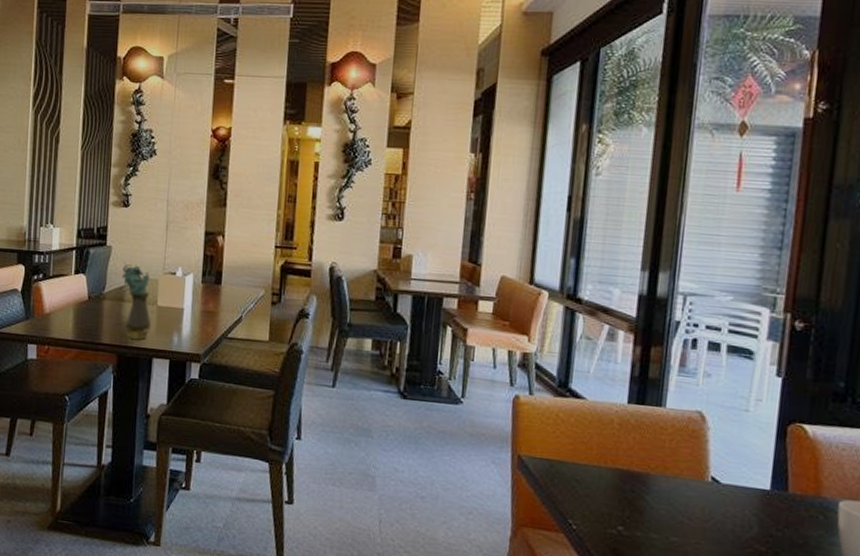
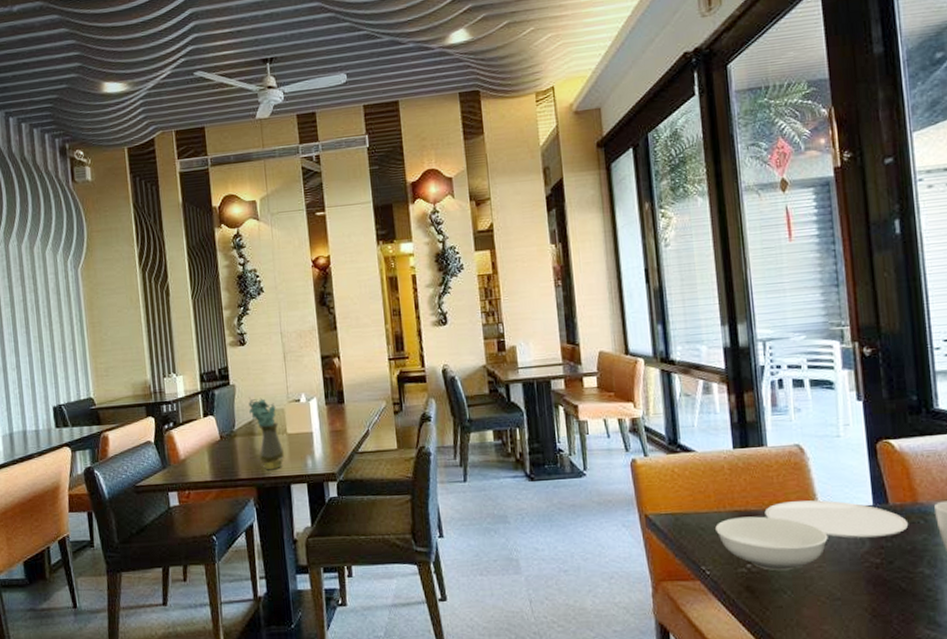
bowl: none [591,475,713,541] -> present [715,516,828,571]
plate: none [648,469,806,526] -> present [764,500,909,539]

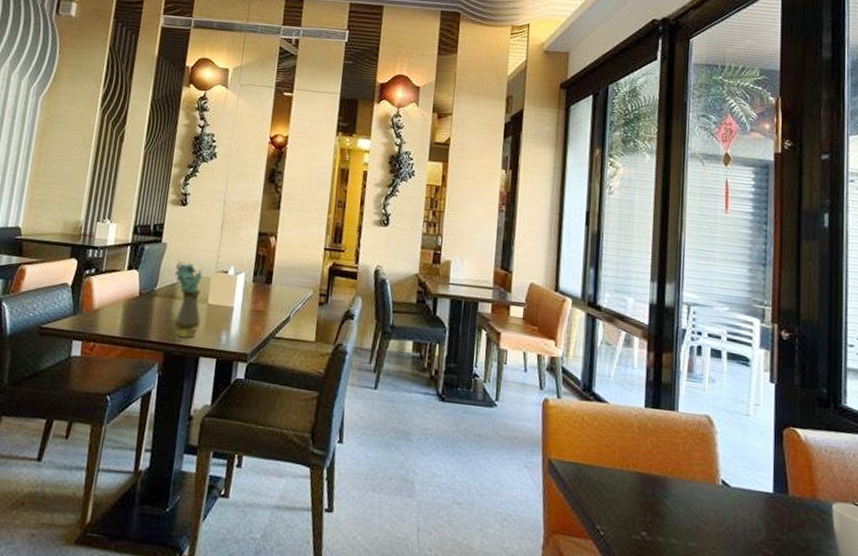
bowl: present [715,516,828,571] -> none [616,479,725,546]
plate: present [764,500,909,539] -> none [666,472,806,529]

